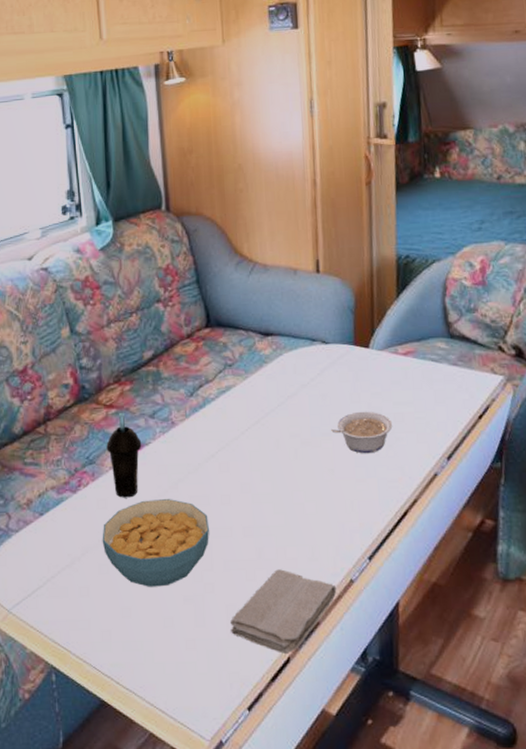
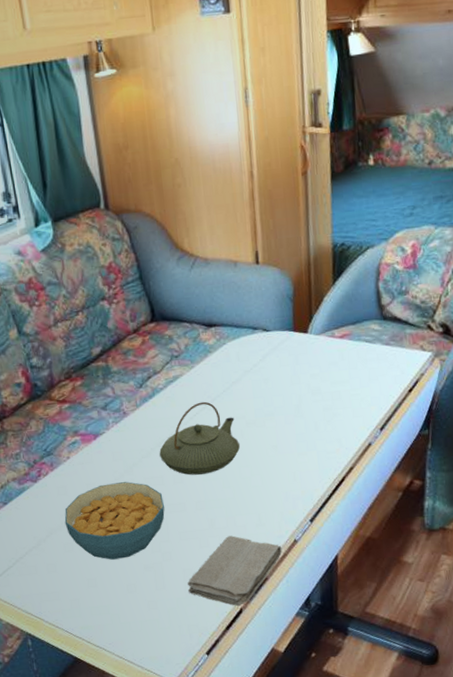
cup: present [106,413,142,498] -> none [62,407,97,484]
teapot: none [207,415,293,497] -> present [159,401,240,475]
legume: present [331,411,393,454] -> none [274,391,331,430]

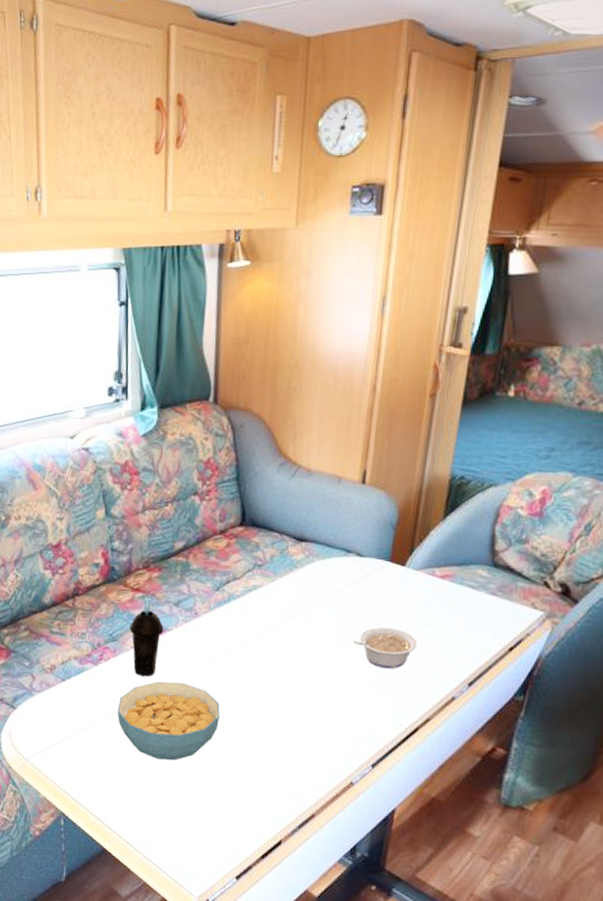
cup: none [62,407,97,484] -> present [129,598,164,677]
teapot: present [159,401,240,475] -> none [224,617,310,693]
washcloth: present [188,535,282,606] -> none [229,762,336,837]
legume: none [274,391,331,430] -> present [353,627,418,669]

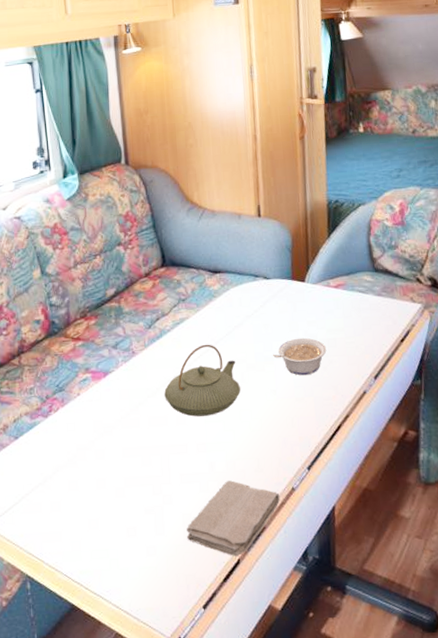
cereal bowl: present [117,681,220,761] -> none [71,420,167,501]
cup: present [129,598,164,677] -> none [74,345,106,421]
teapot: none [224,617,310,693] -> present [164,344,240,417]
washcloth: none [229,762,336,837] -> present [187,480,280,556]

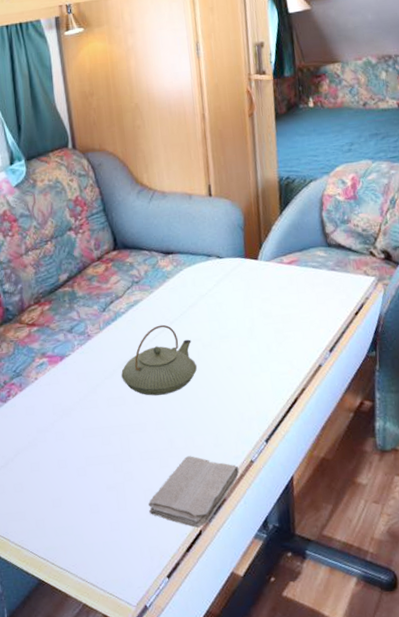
legume: present [273,338,327,376] -> none [228,314,282,352]

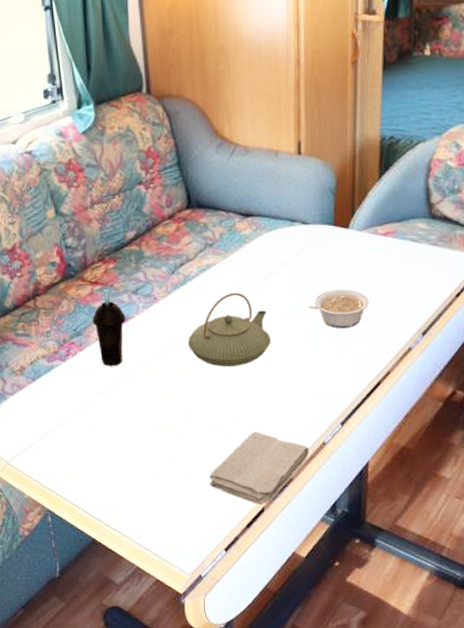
cup: none [31,330,63,404] -> present [92,289,126,366]
legume: none [228,314,282,352] -> present [309,289,370,329]

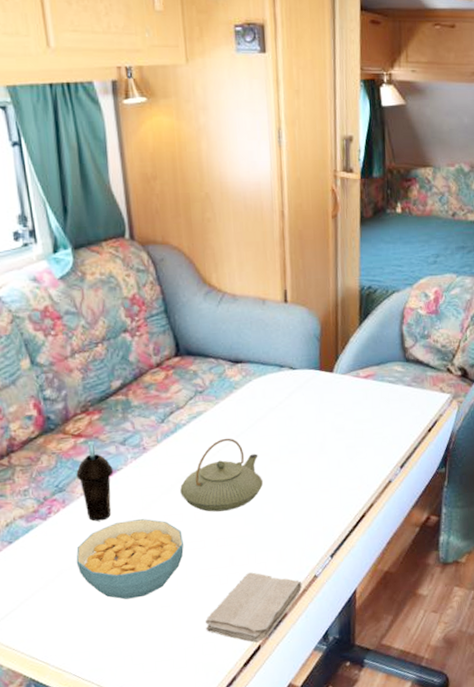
cereal bowl: none [90,368,190,445] -> present [76,519,184,600]
legume: present [309,289,370,329] -> none [298,429,354,467]

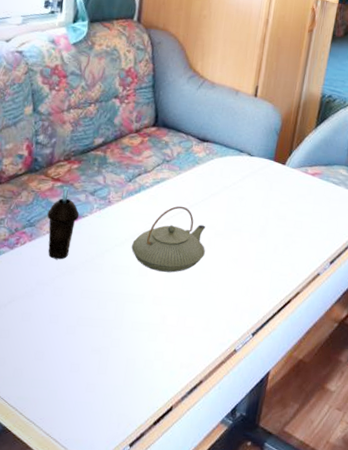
cereal bowl: present [76,519,184,600] -> none [28,263,126,338]
washcloth: present [205,572,302,643] -> none [127,334,222,403]

